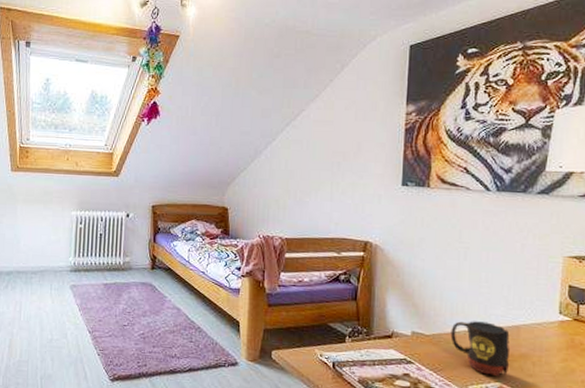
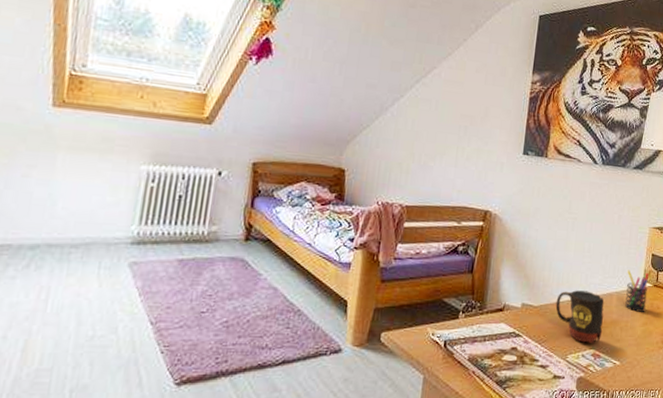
pen holder: none [537,301,566,348] -> present [625,270,649,312]

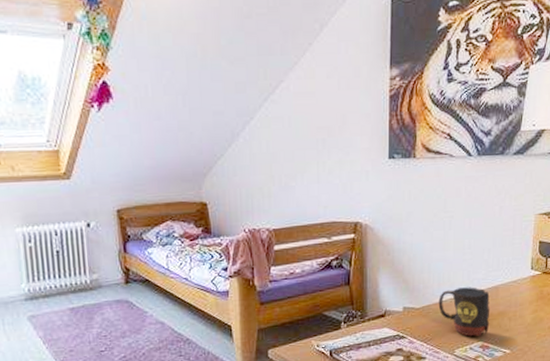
pen holder: present [625,270,649,312] -> none [512,260,537,301]

